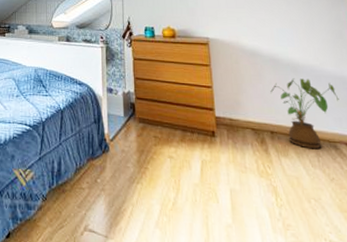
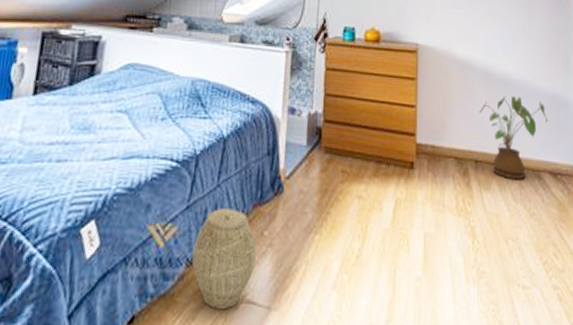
woven basket: none [46,161,93,234] -> present [192,209,256,308]

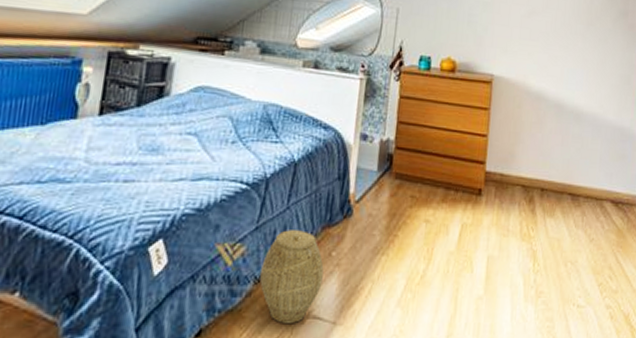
house plant: present [479,96,548,180] -> none [548,128,614,208]

